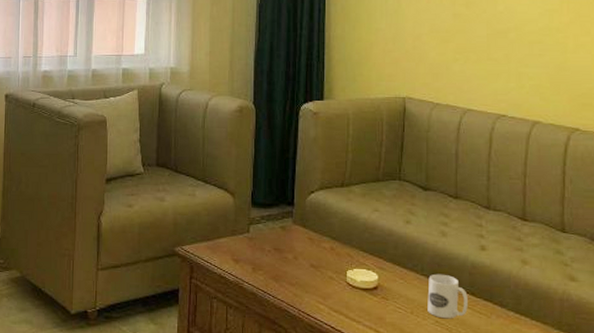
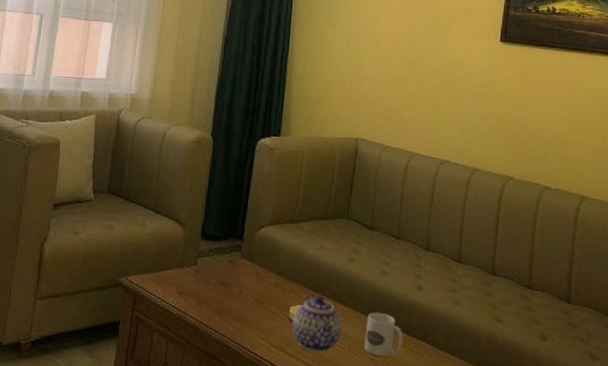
teapot: none [351,257,403,315] -> present [292,293,342,352]

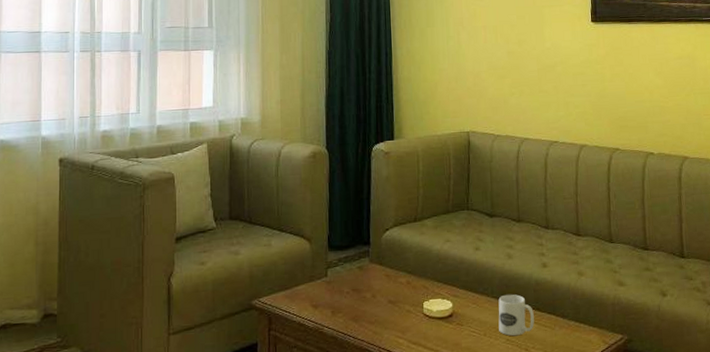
teapot: present [292,293,342,352] -> none [427,286,476,342]

